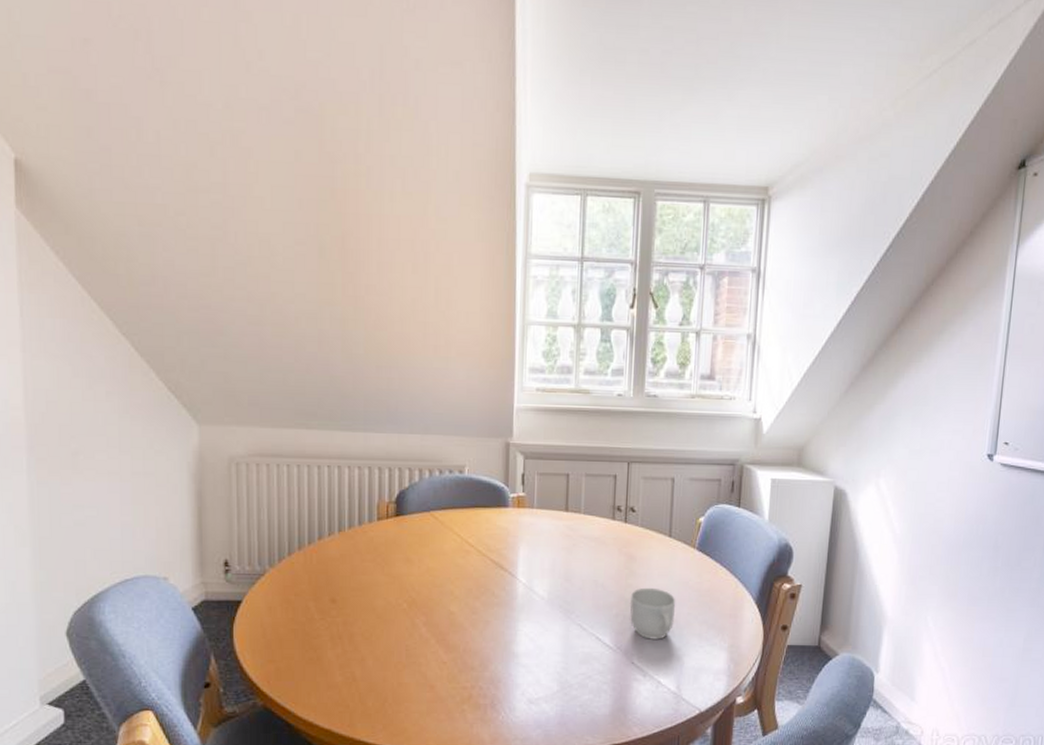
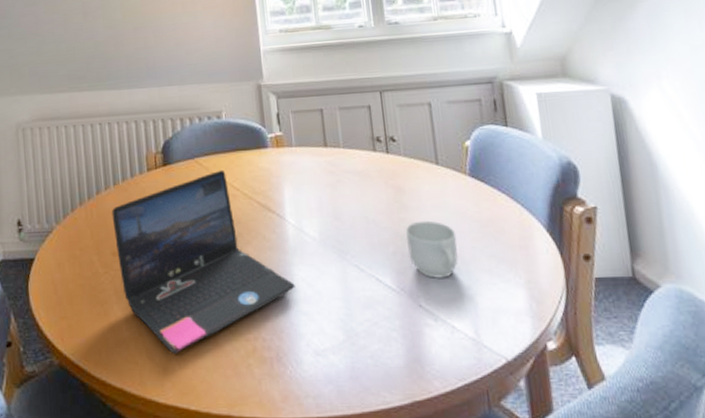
laptop: none [334,525,518,699] -> present [112,169,295,354]

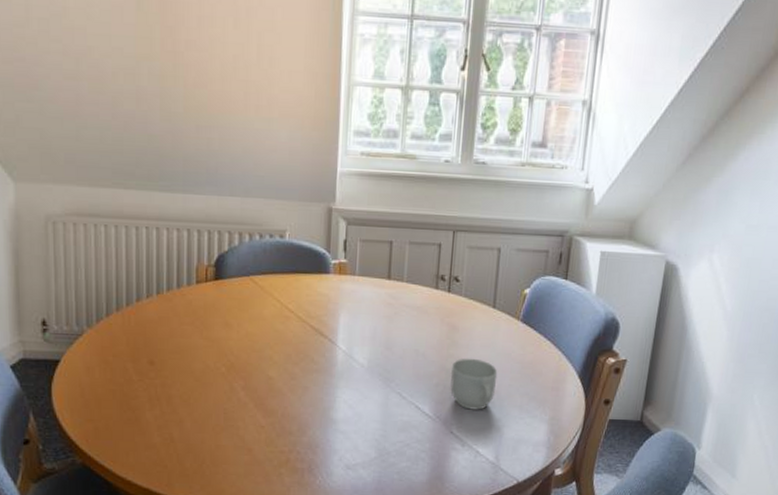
laptop: present [112,169,295,354] -> none [152,290,337,461]

